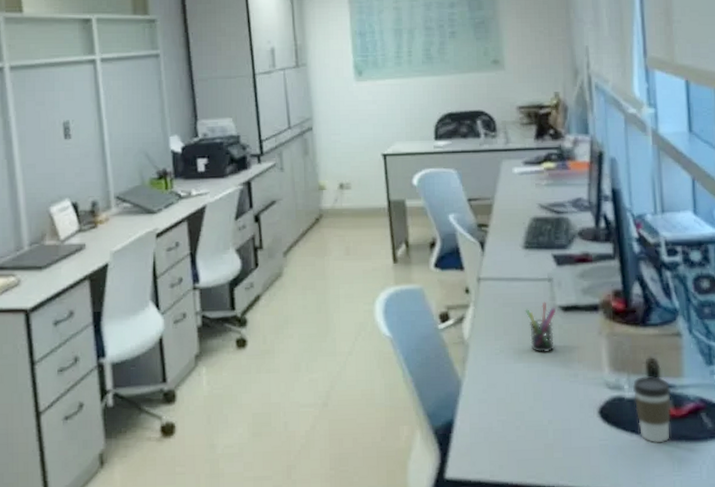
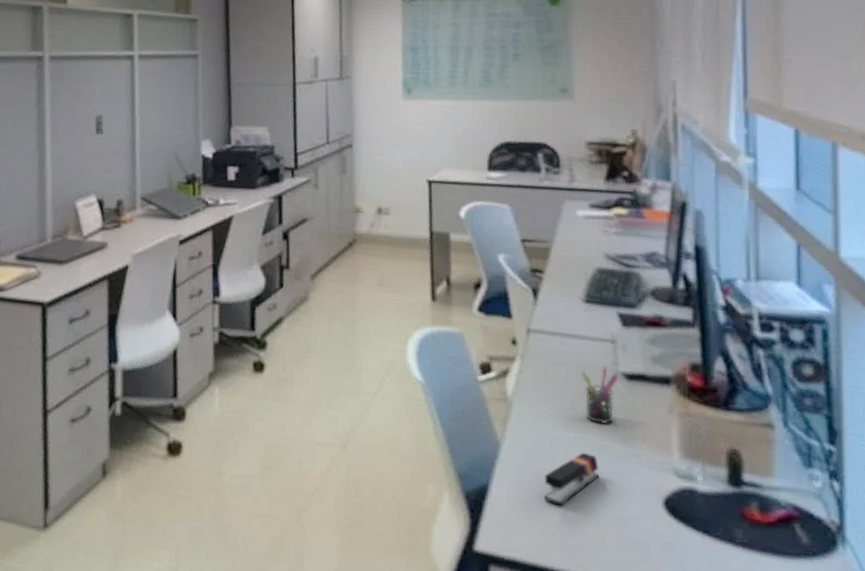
stapler: none [500,379,545,428] -> present [544,452,599,506]
coffee cup: present [632,375,672,443] -> none [707,468,758,552]

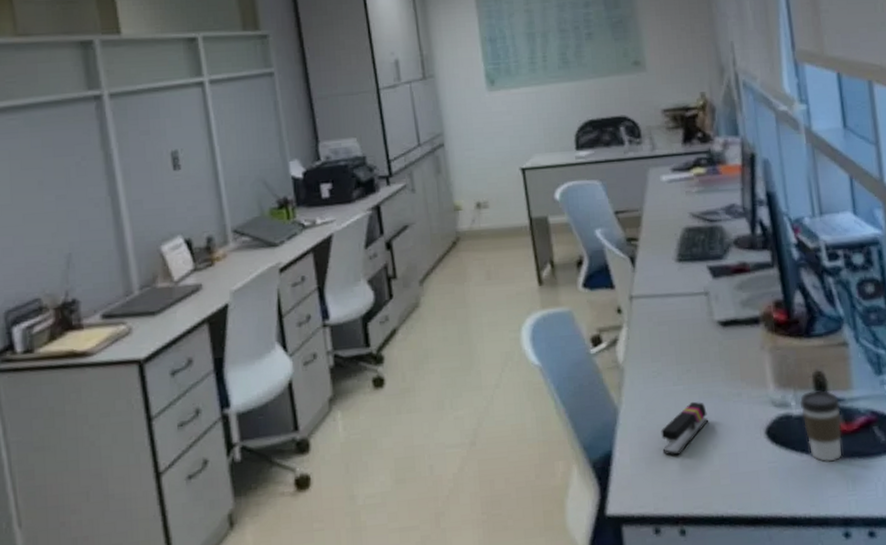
pen holder: present [580,365,618,425] -> none [681,317,715,373]
coffee cup: none [707,468,758,552] -> present [799,390,842,462]

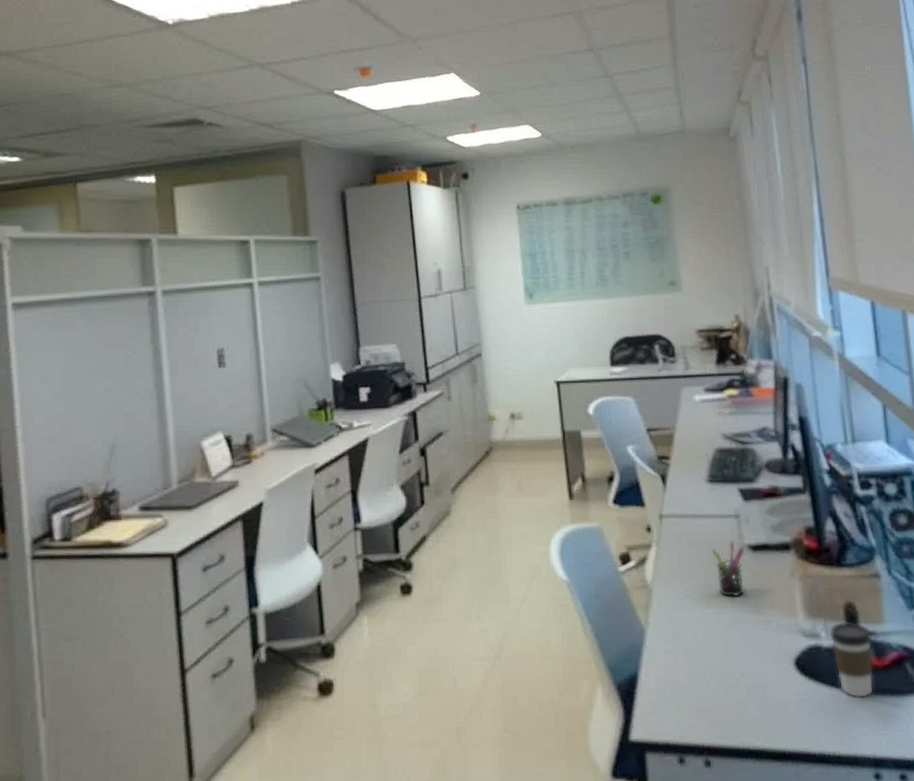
stapler: present [661,401,708,456] -> none [688,626,736,683]
pen holder: none [681,317,715,373] -> present [711,540,744,598]

